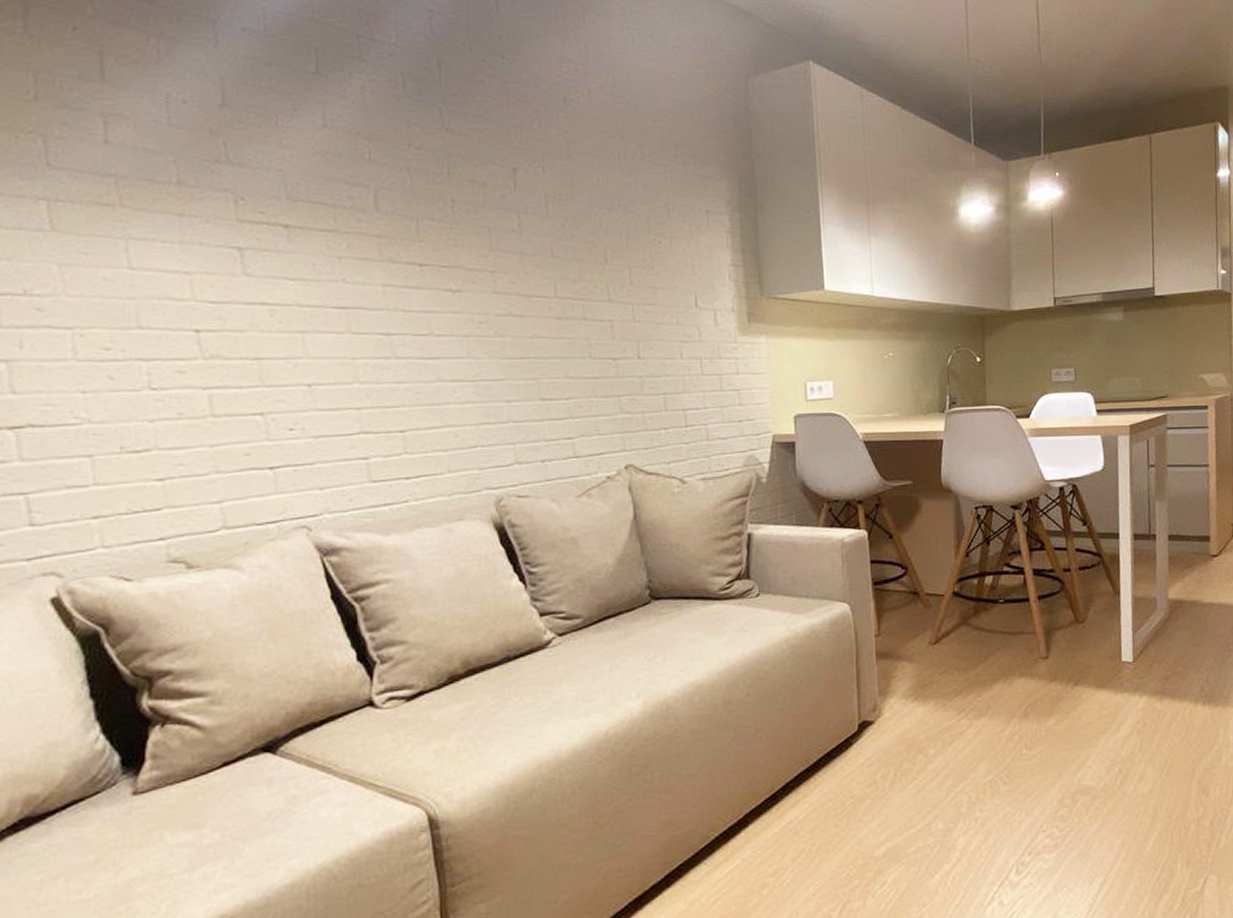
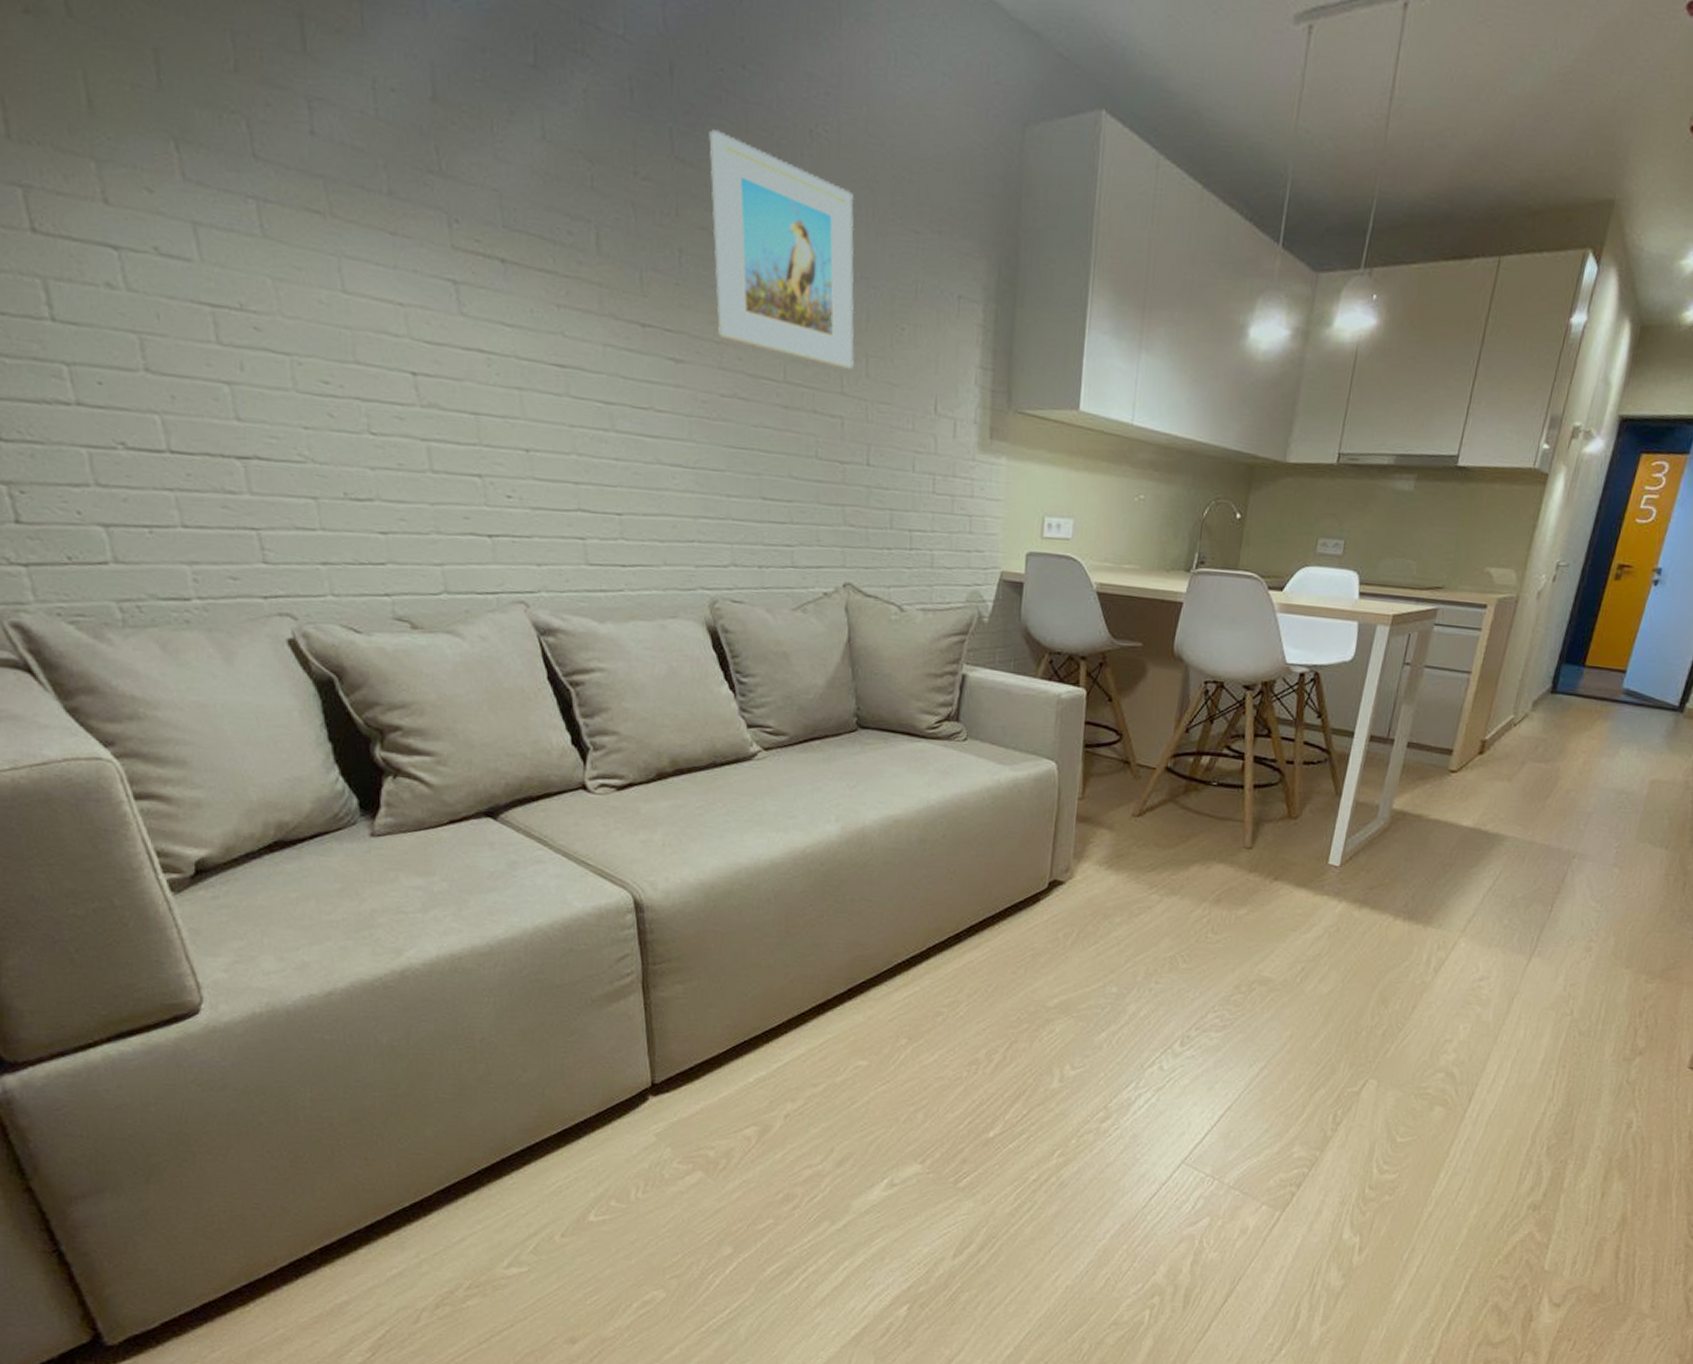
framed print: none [475,105,618,280] -> present [709,130,855,369]

